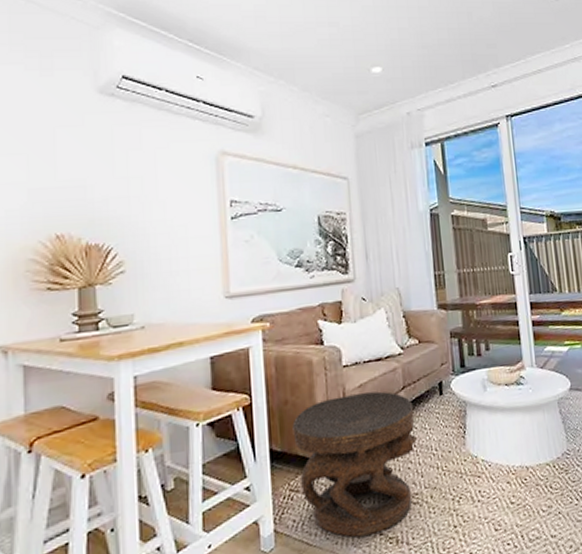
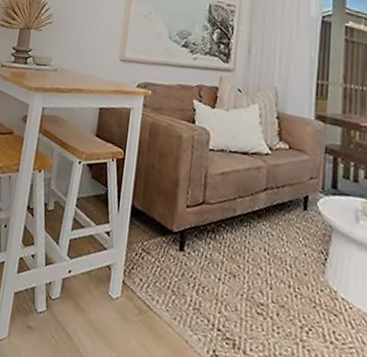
side table: present [292,391,417,538] -> none [152,176,272,328]

